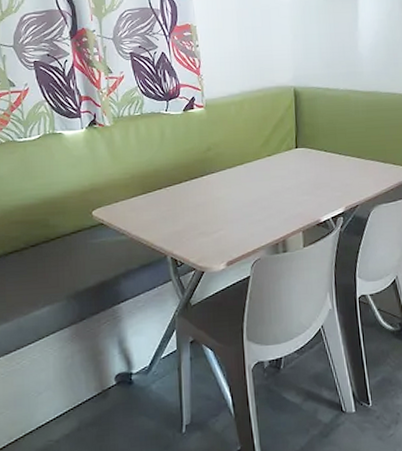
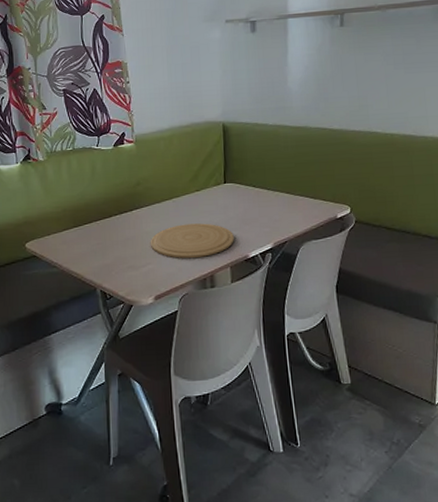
plate: none [222,188,306,224] -> present [151,223,234,259]

